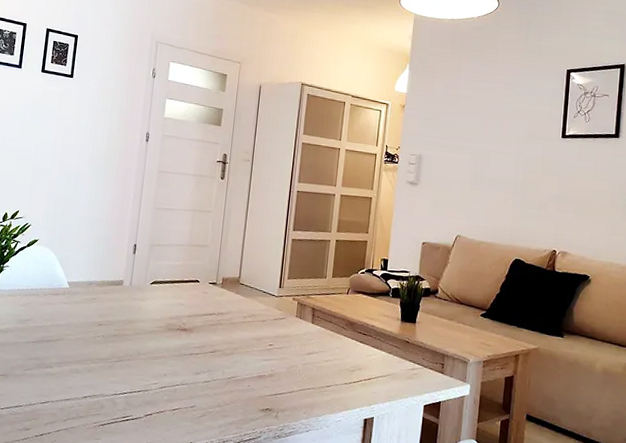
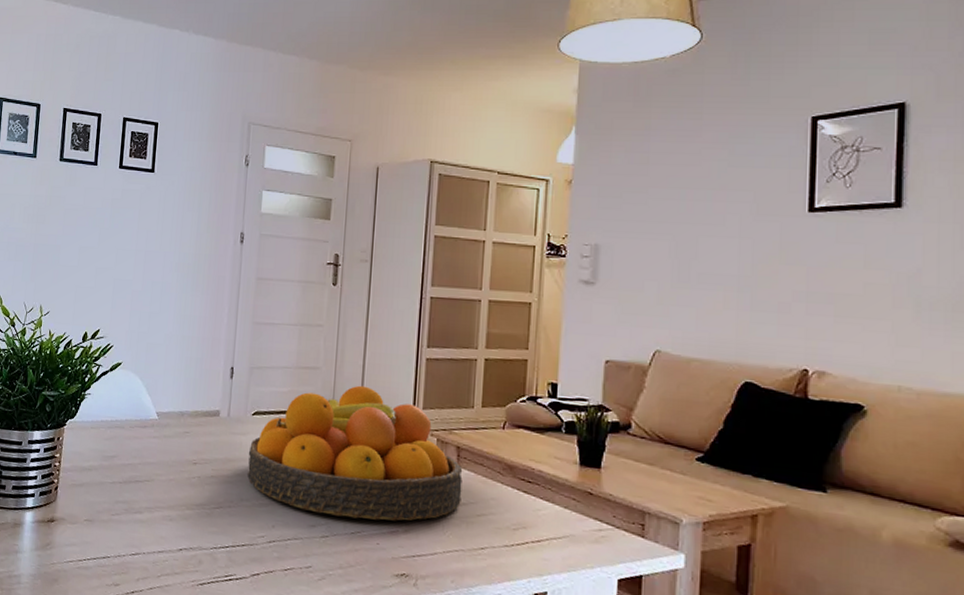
fruit bowl: none [145,260,316,367] -> present [247,385,463,521]

